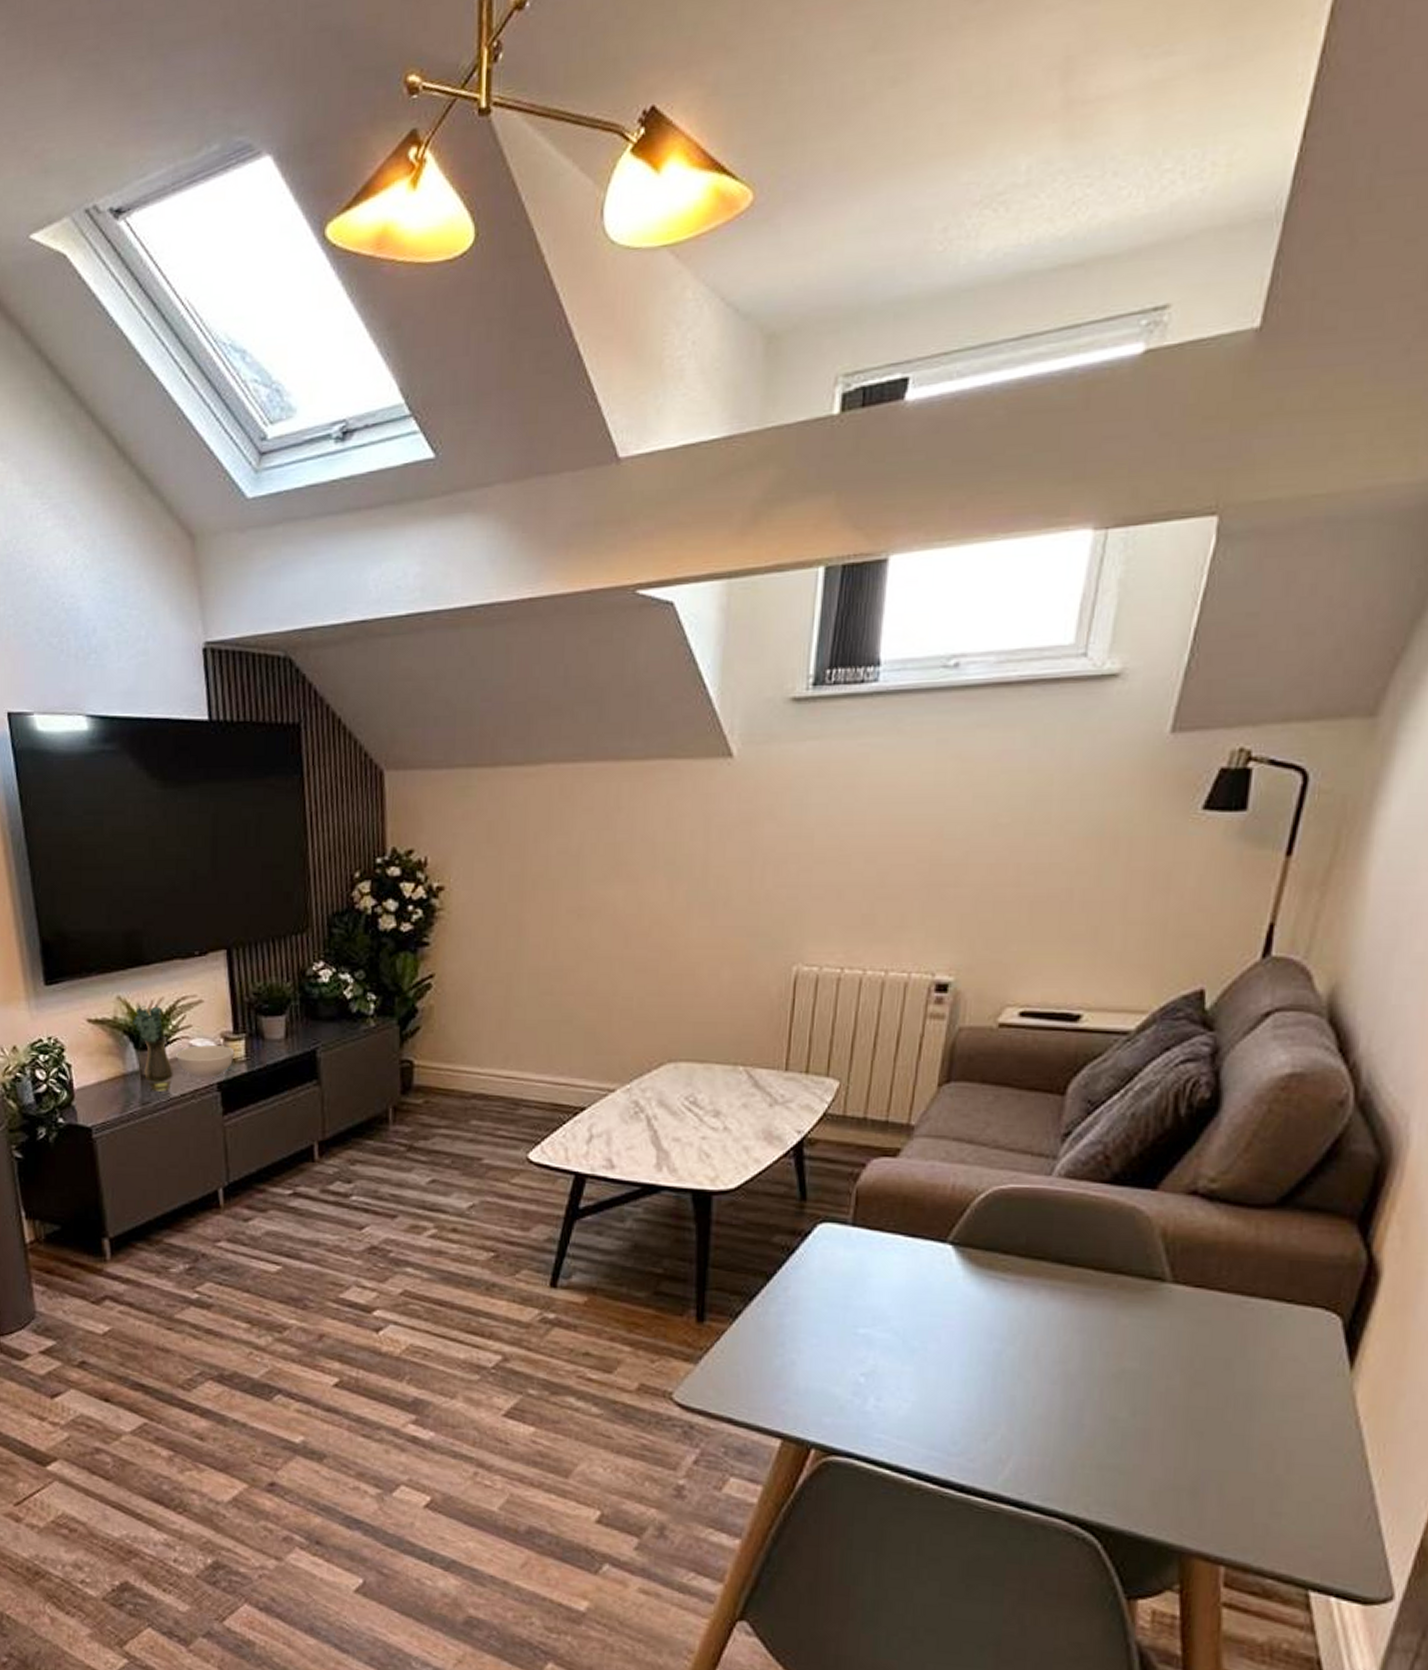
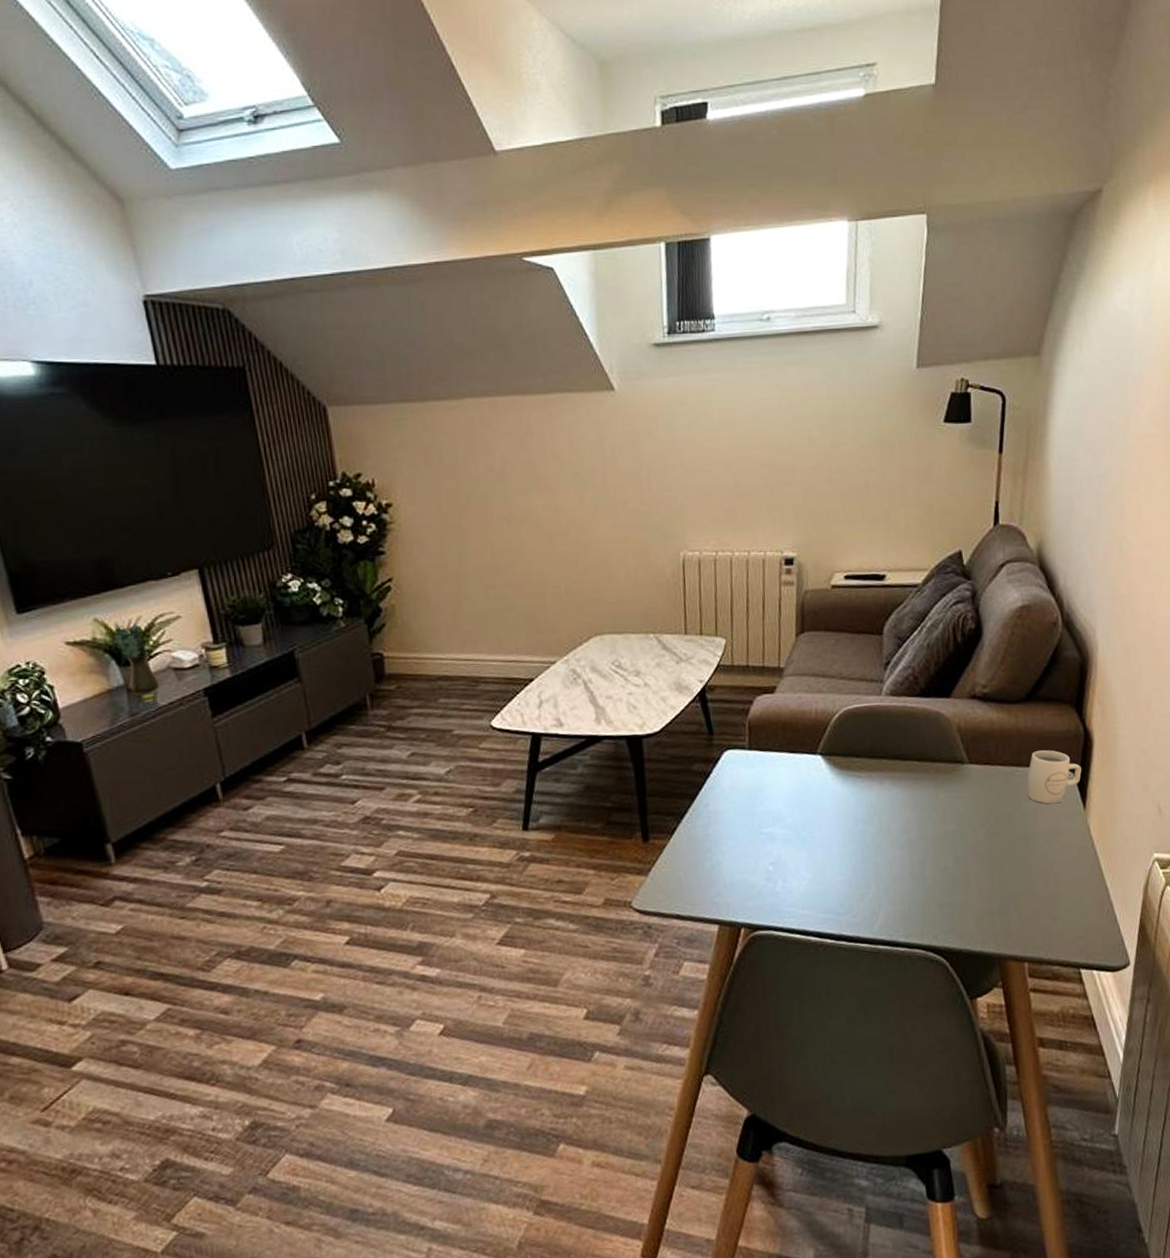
bowl: present [175,1045,235,1079] -> none [159,655,217,687]
mug: none [1259,1279,1356,1356] -> present [1027,750,1082,804]

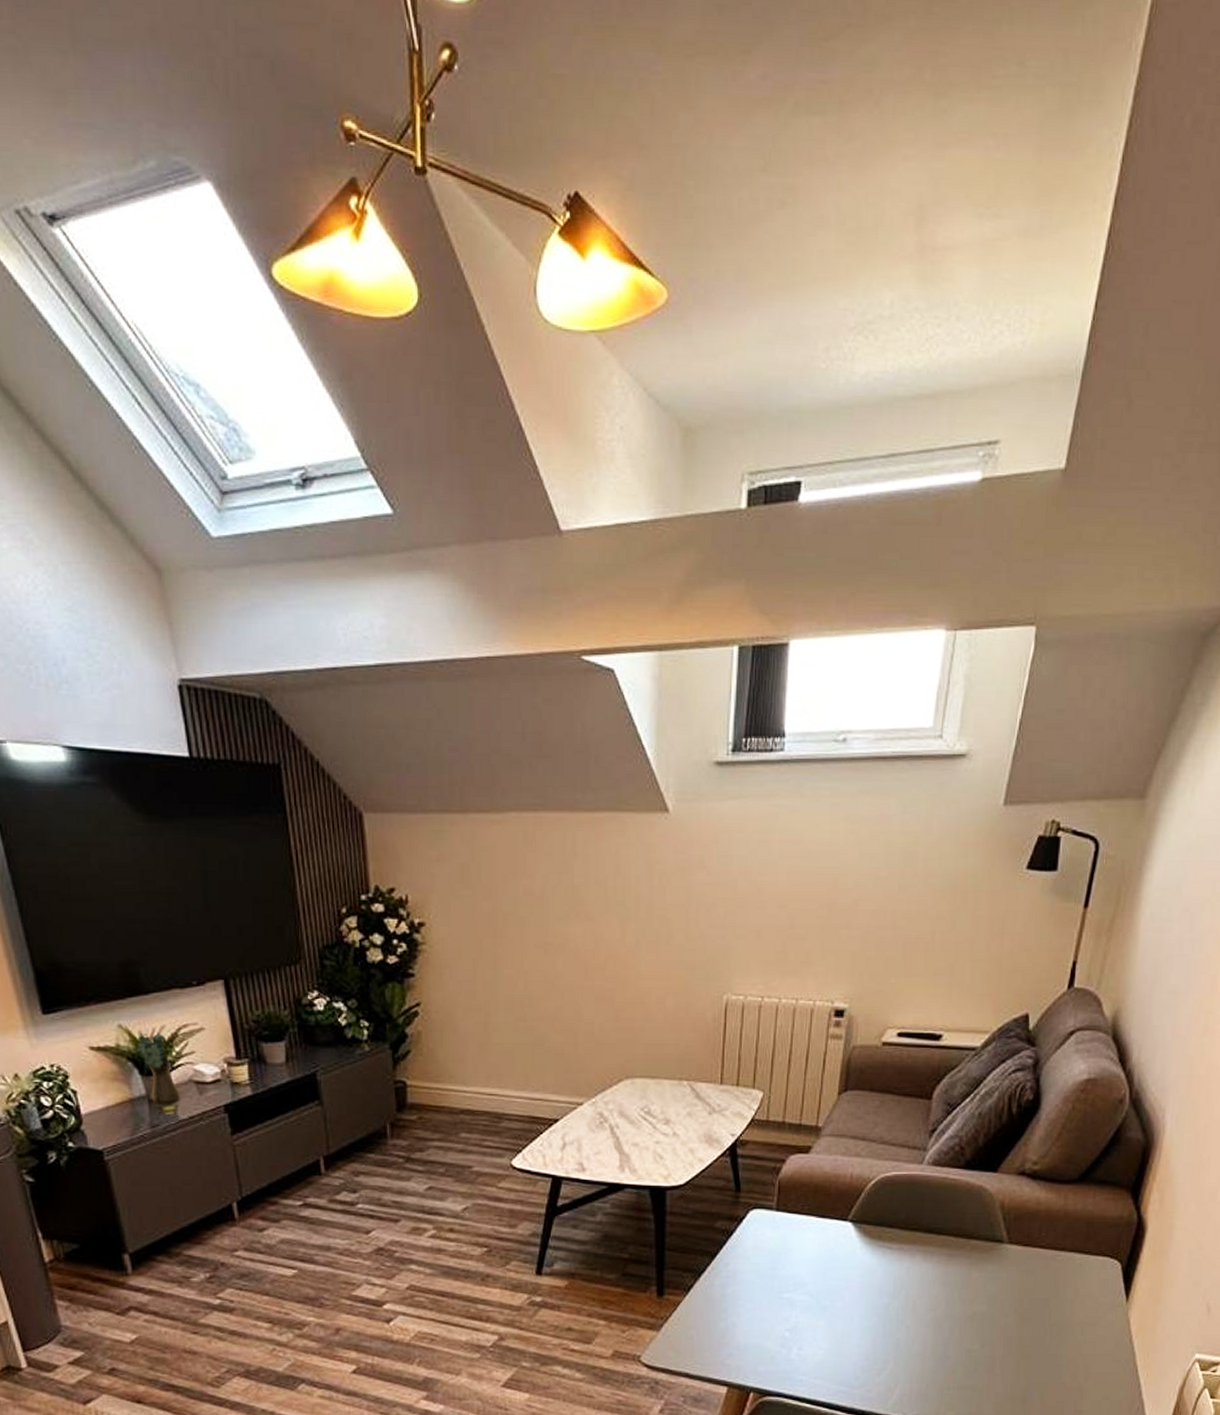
mug: present [1027,750,1082,804] -> none [1067,1236,1130,1293]

